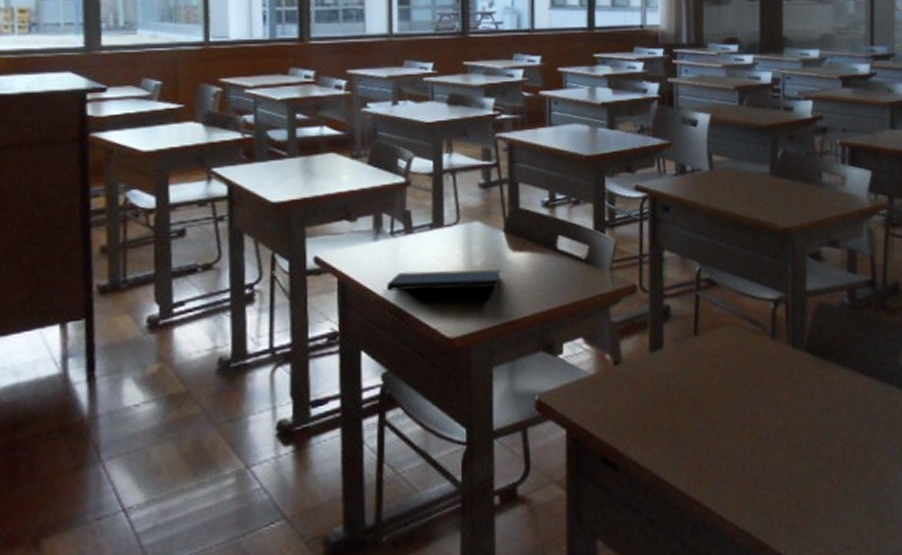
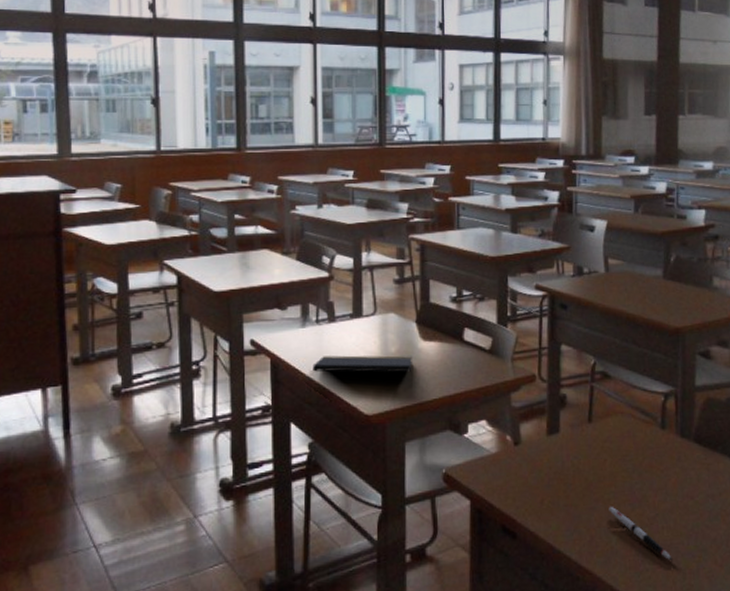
pen: none [717,427,786,485] -> present [609,506,672,561]

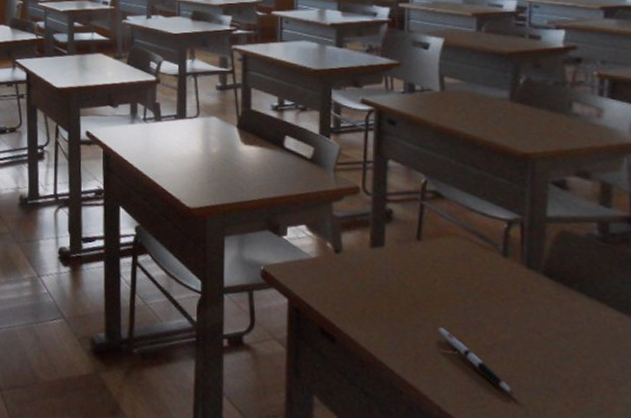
notepad: present [312,355,412,384] -> none [140,151,233,184]

